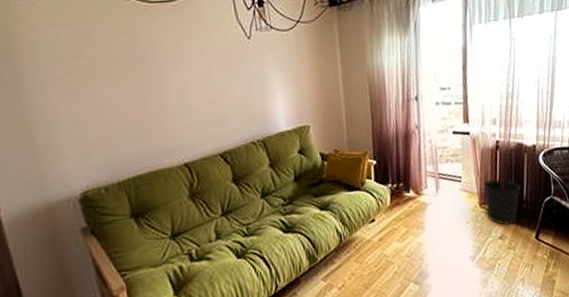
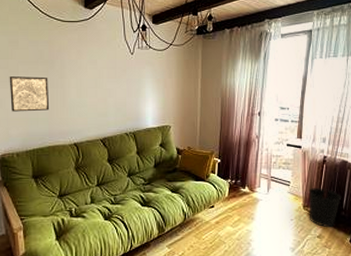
wall art: none [81,79,145,132] -> present [9,76,50,112]

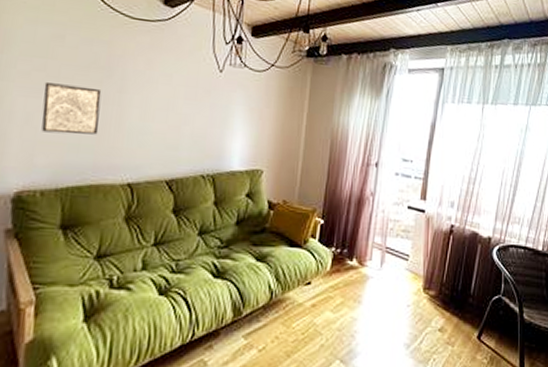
wastebasket: present [308,188,342,228] -> none [429,265,470,319]

